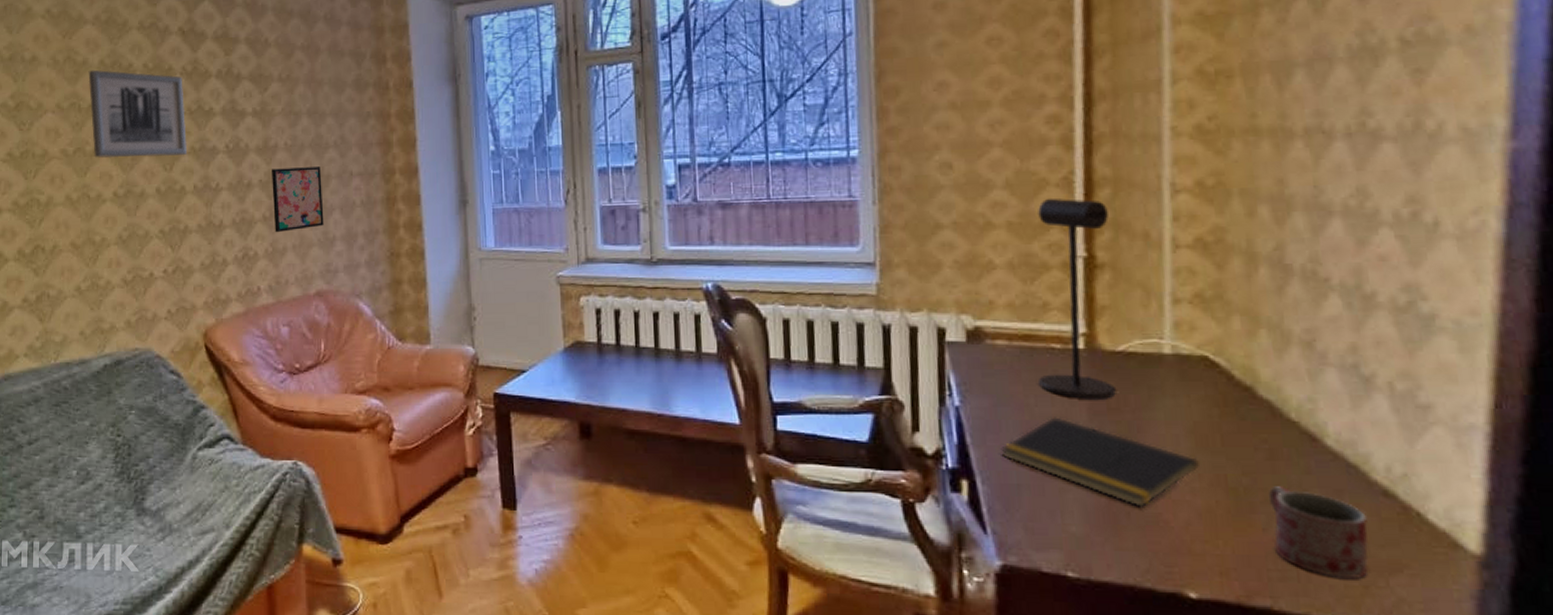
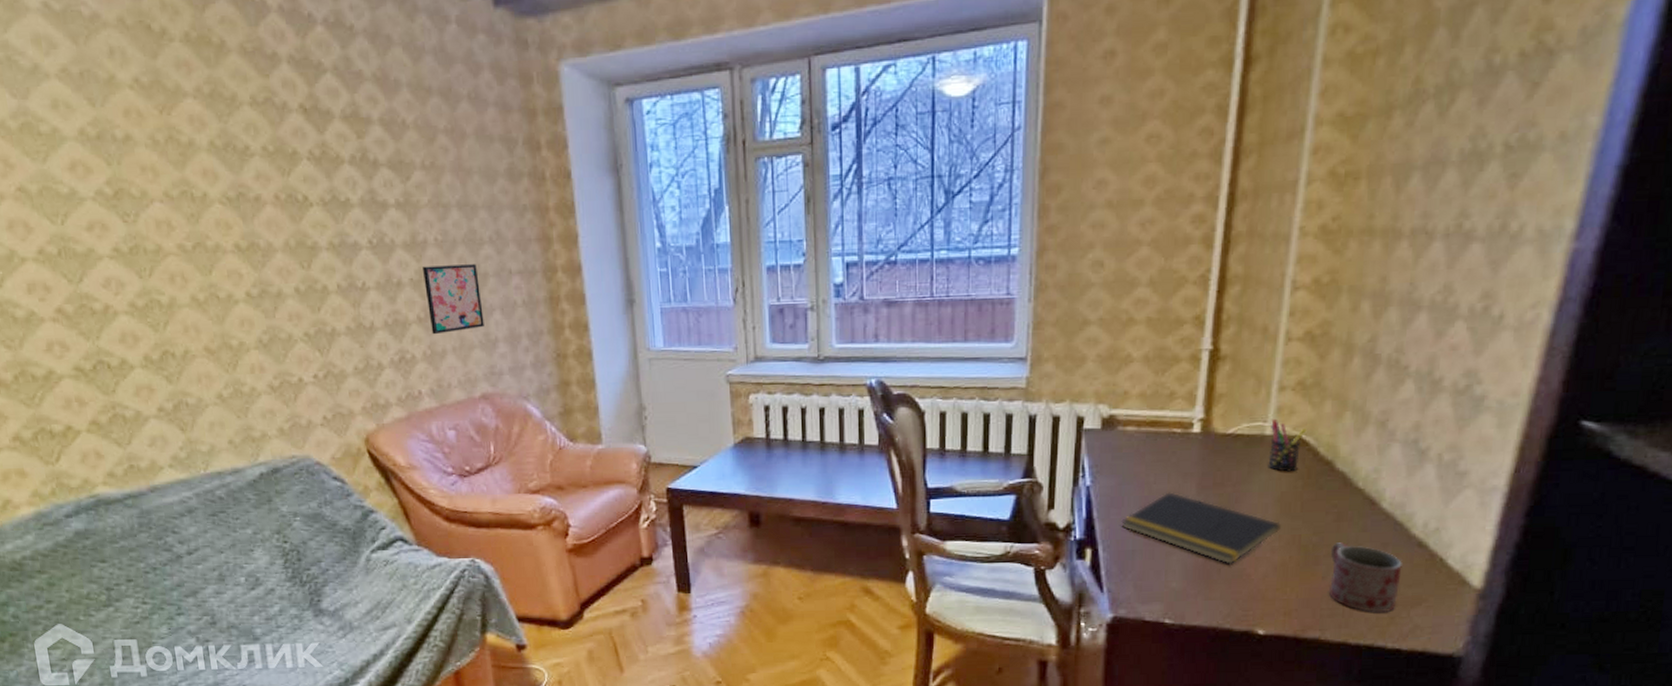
wall art: present [88,69,187,158] -> none [197,152,325,255]
desk lamp: present [1037,199,1116,399] -> none [1159,295,1236,476]
pen holder: none [1168,335,1215,398] -> present [1268,418,1307,472]

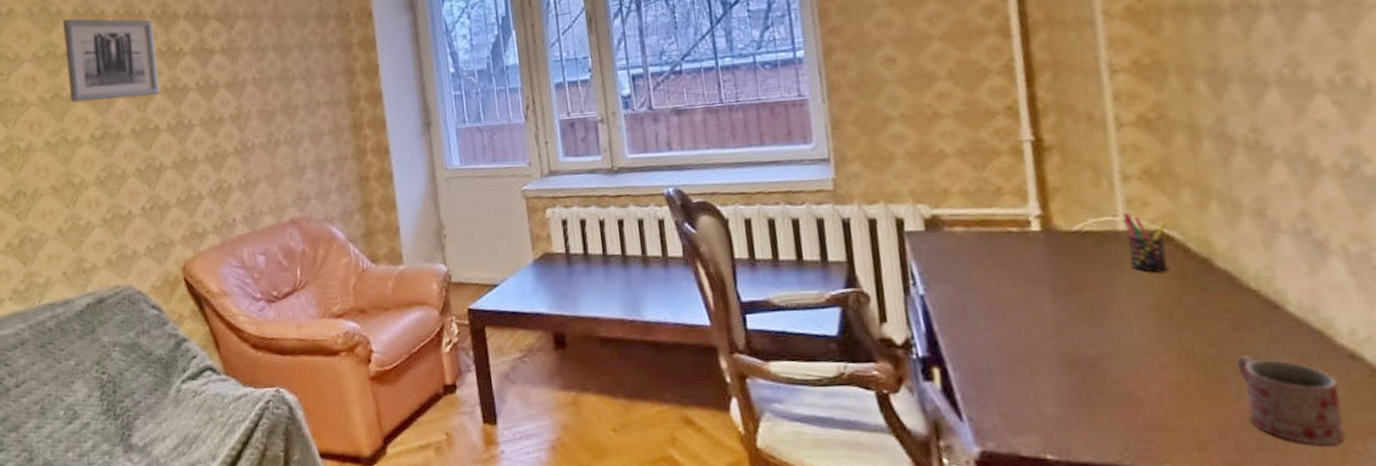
wall art: none [197,152,325,255] -> present [62,18,159,103]
wall art: present [423,264,484,335] -> none [242,98,294,165]
notepad: present [1121,492,1281,564] -> none [968,299,1166,385]

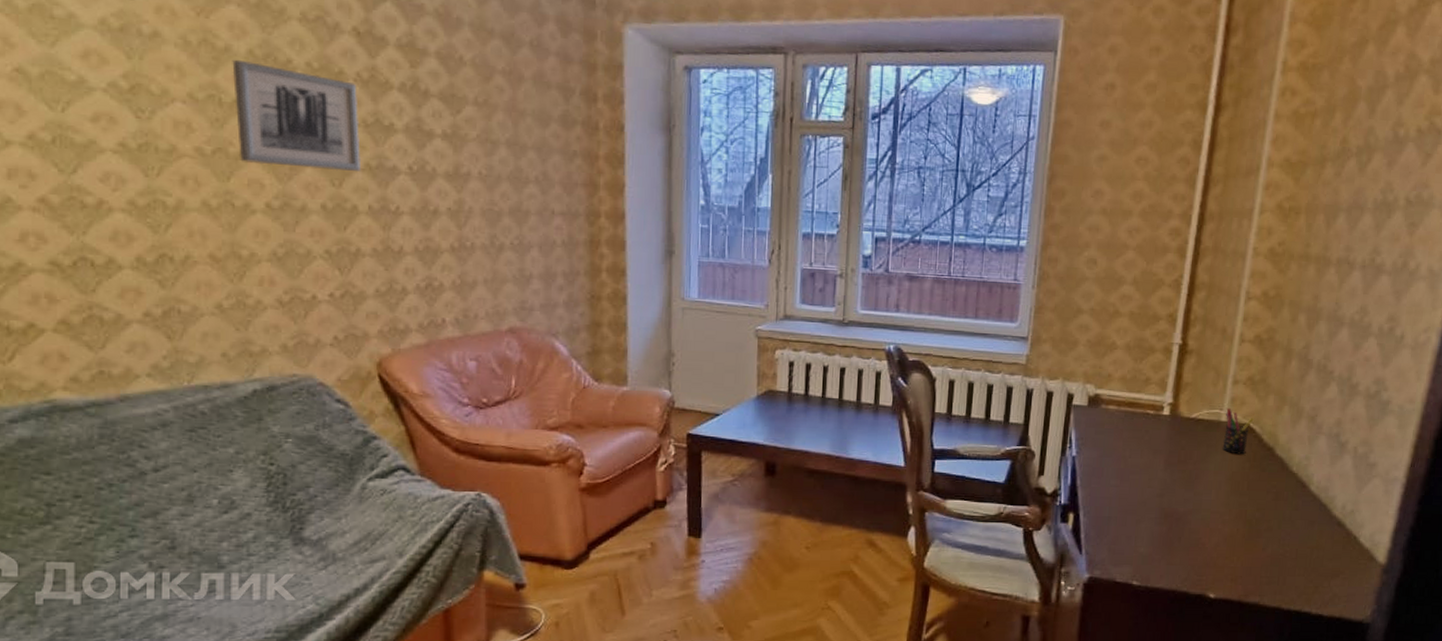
mug: present [1236,356,1345,446] -> none [1267,519,1325,583]

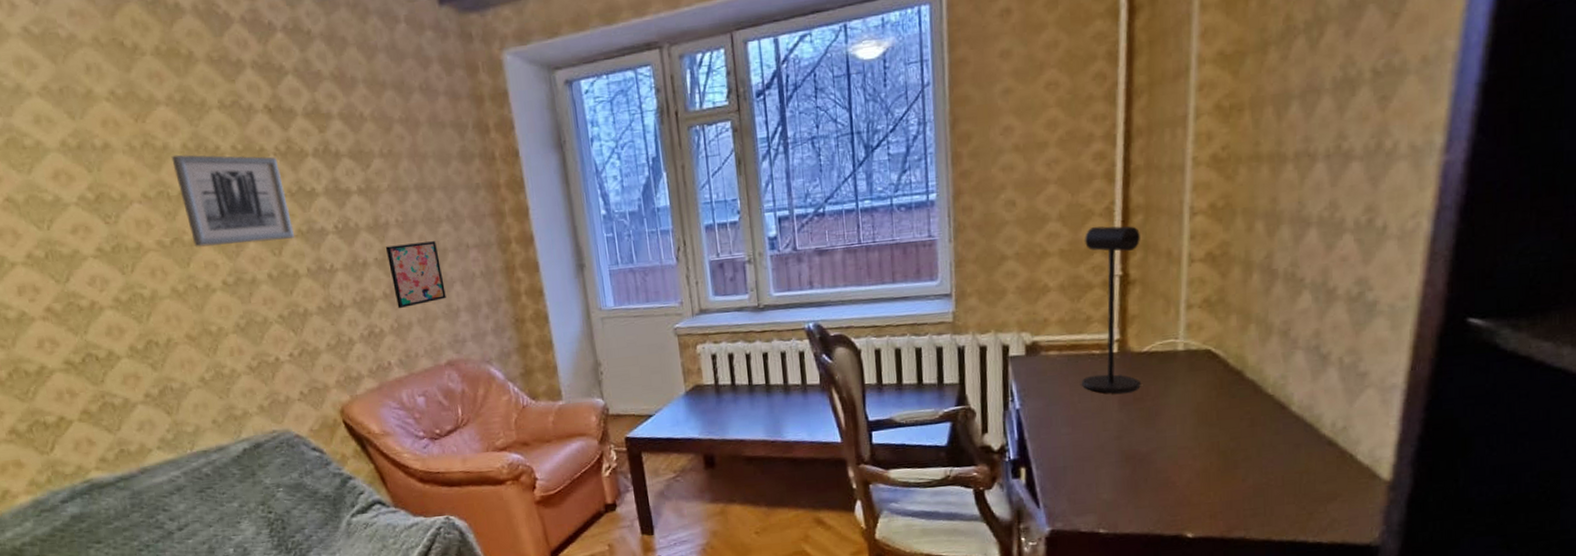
wall art: none [462,198,521,266] -> present [386,241,446,309]
desk lamp: none [1134,296,1202,454] -> present [1082,225,1140,393]
pen holder: present [1222,407,1254,455] -> none [1182,335,1216,384]

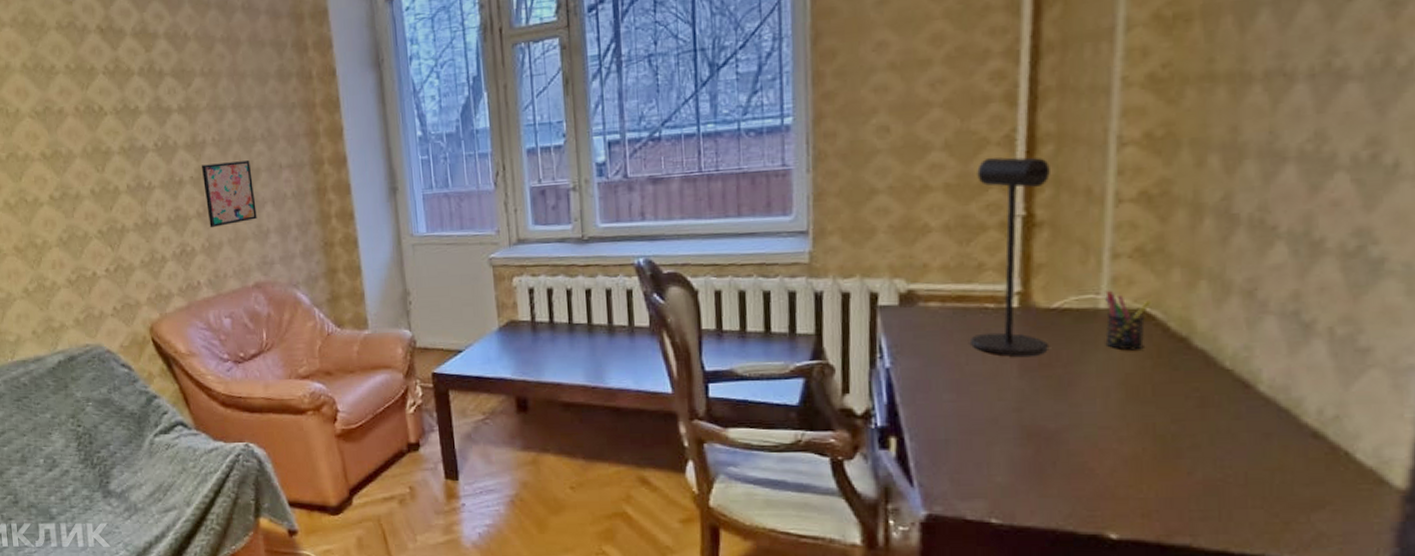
wall art: present [171,154,294,247] -> none [12,73,117,162]
pen holder: none [1182,335,1216,384] -> present [1105,290,1152,351]

